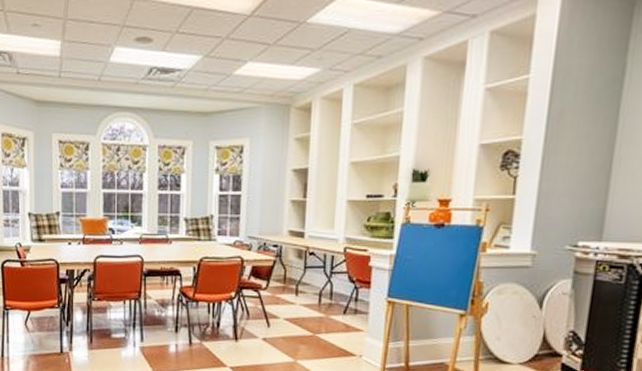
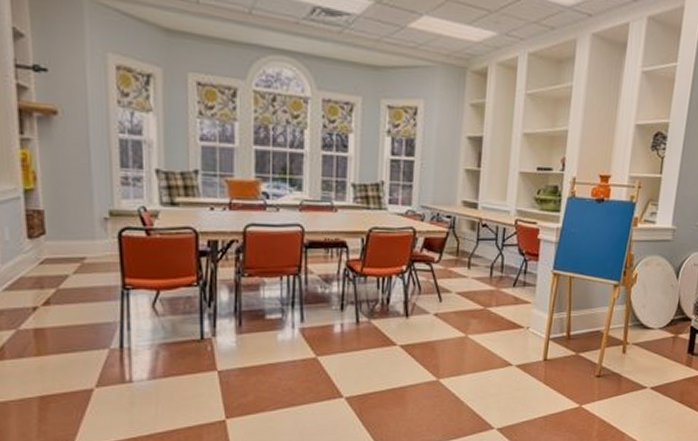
planter: present [405,169,432,203] -> none [572,144,595,178]

